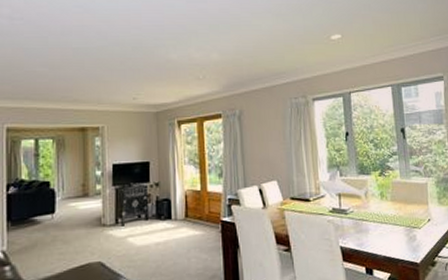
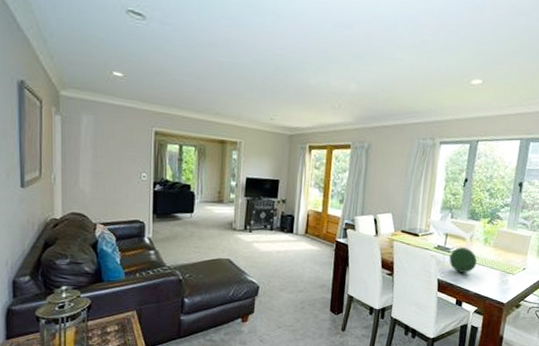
decorative orb: none [347,206,379,235] -> present [449,247,478,273]

